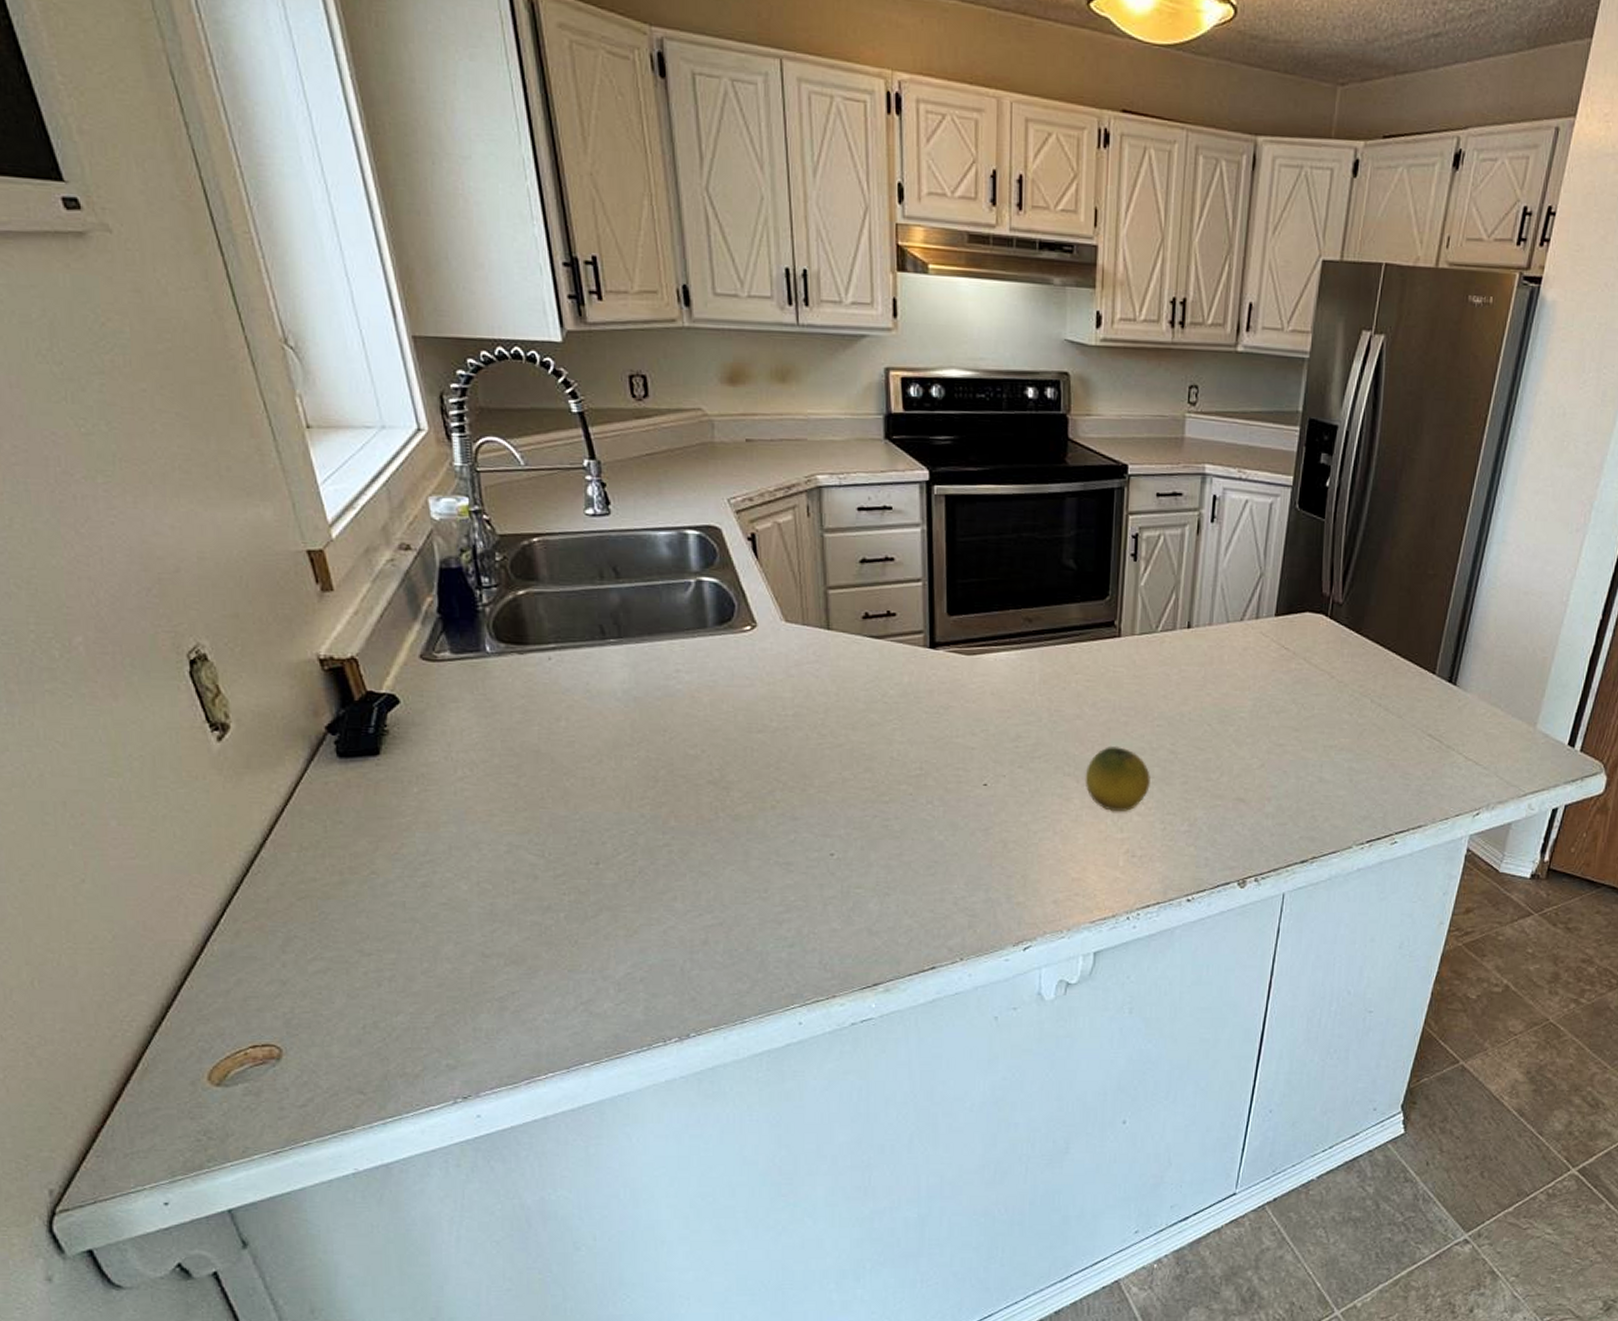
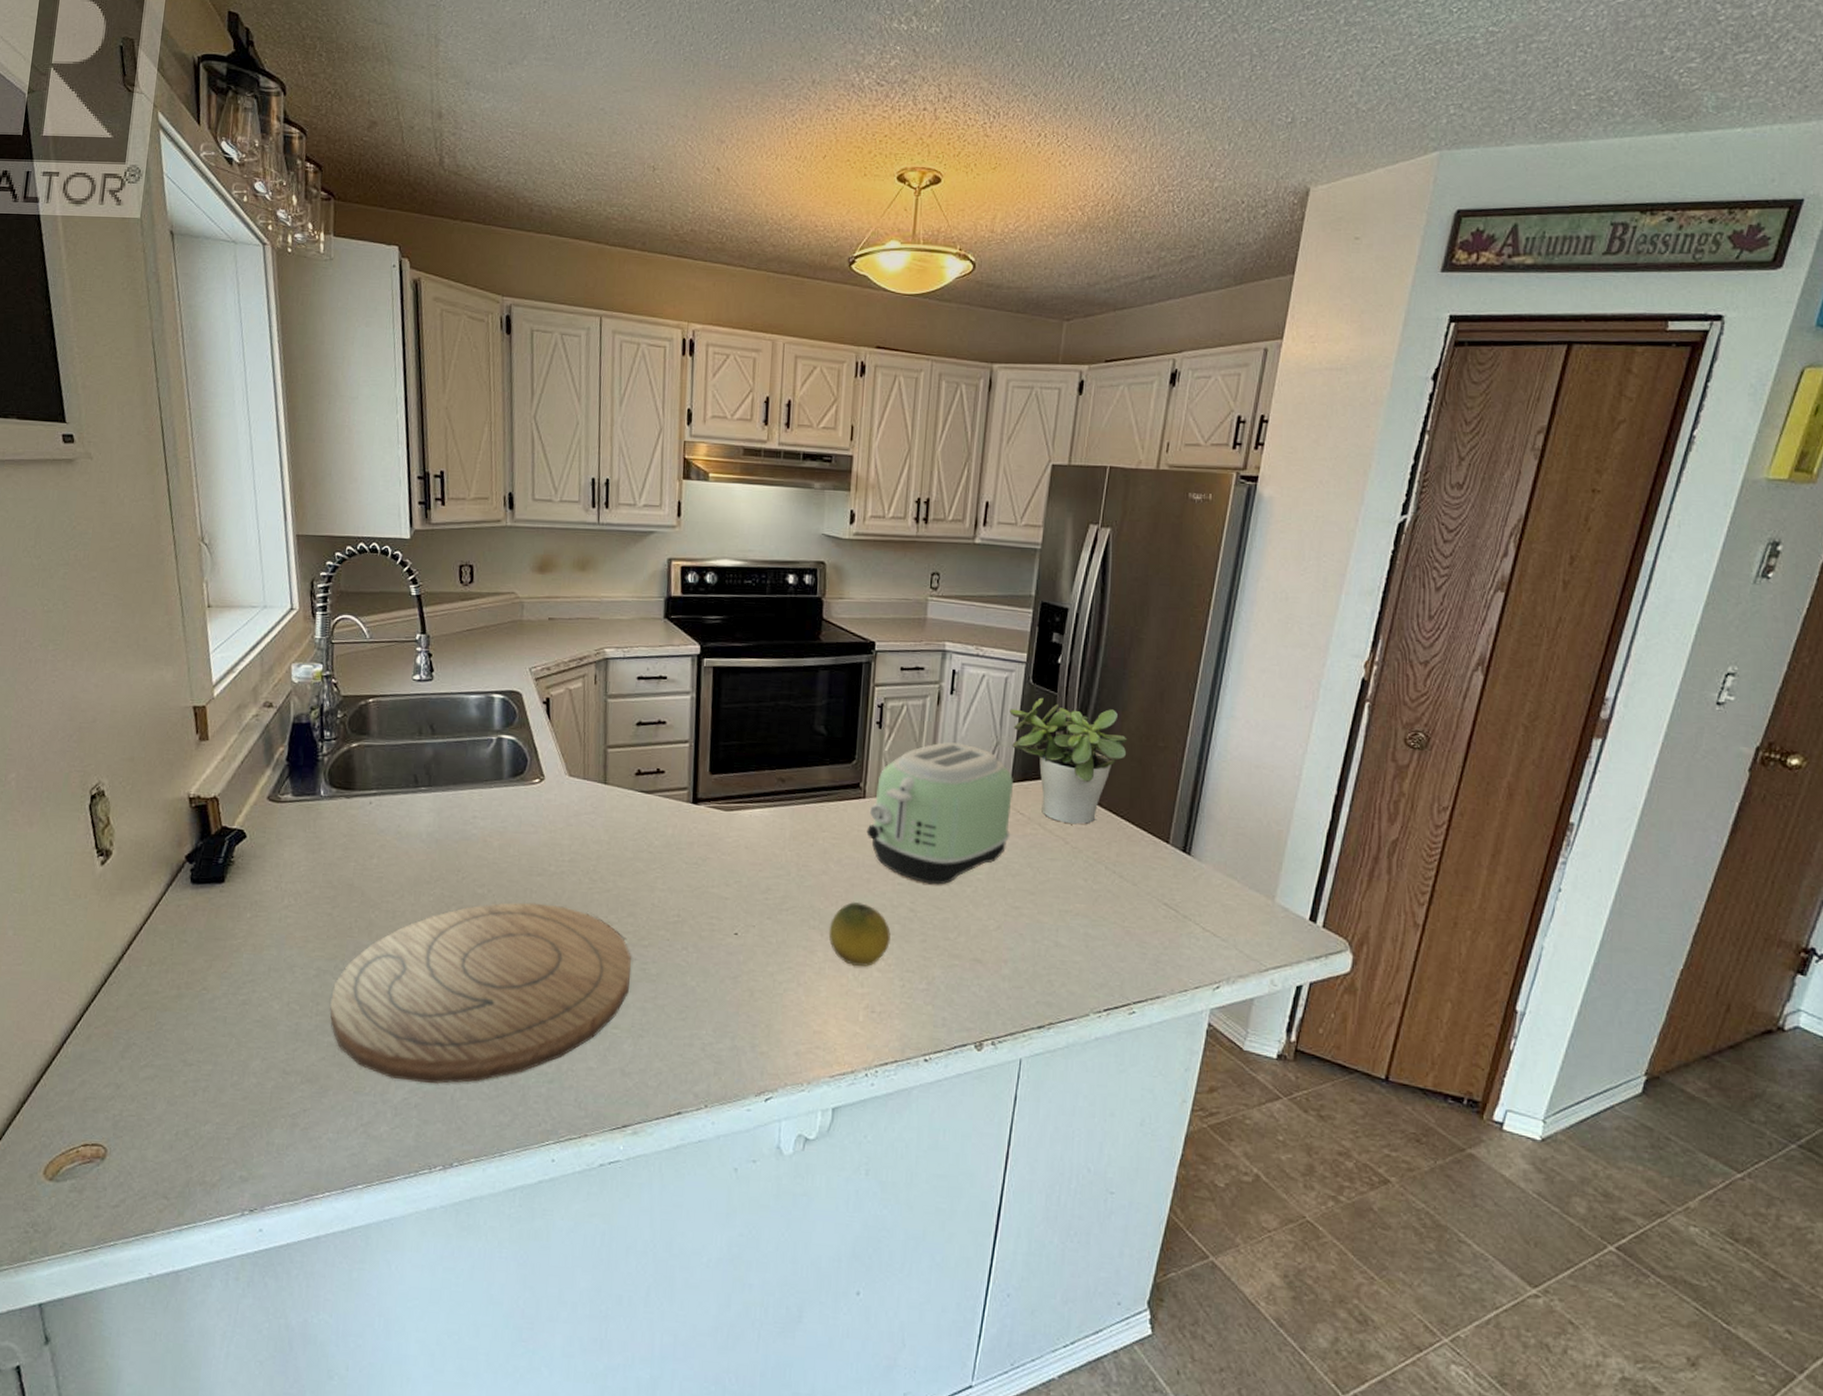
cutting board: none [529,762,872,957] -> present [330,902,631,1084]
toaster: none [1123,575,1278,725] -> present [866,742,1013,885]
potted plant: none [1274,524,1397,658] -> present [1009,697,1128,825]

